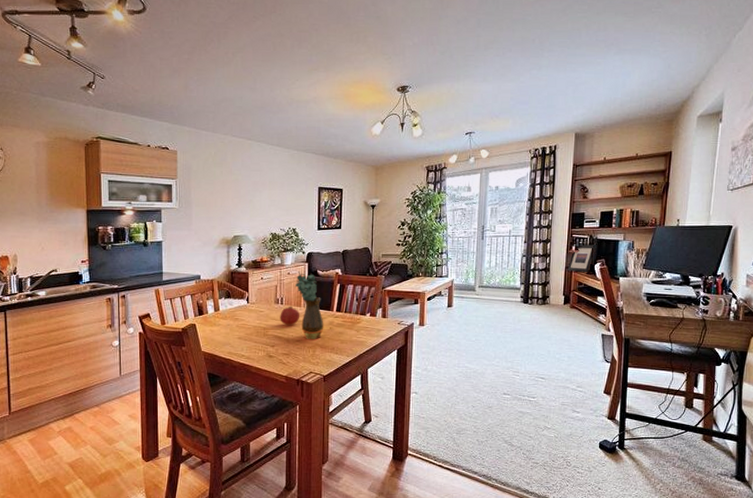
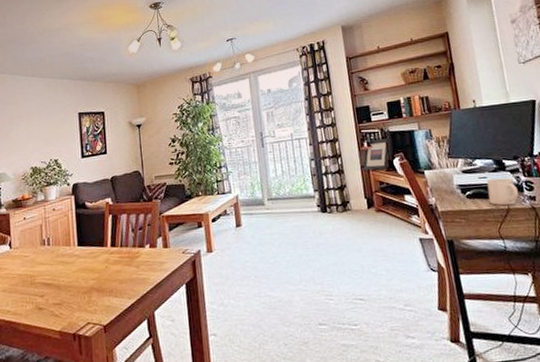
fruit: present [280,306,300,325] -> none [47,246,71,269]
vase: present [295,272,324,339] -> none [62,206,99,283]
mug: none [668,291,696,316] -> present [486,178,519,206]

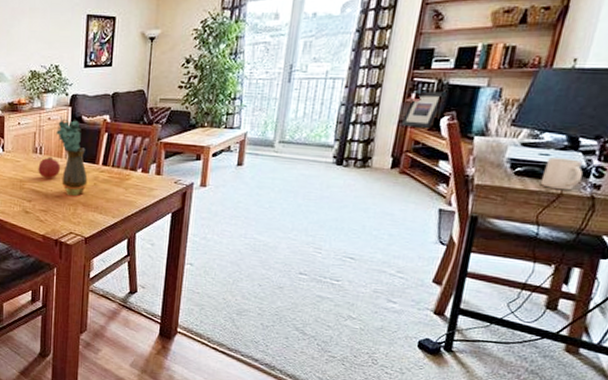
fruit: none [47,246,71,269] -> present [38,156,61,178]
vase: none [62,206,99,283] -> present [56,117,88,196]

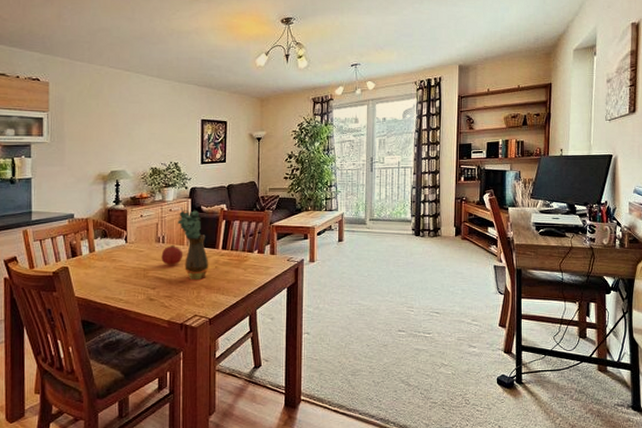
picture frame: present [401,91,445,129] -> none [457,175,484,204]
mug: present [540,157,584,191] -> none [557,220,583,244]

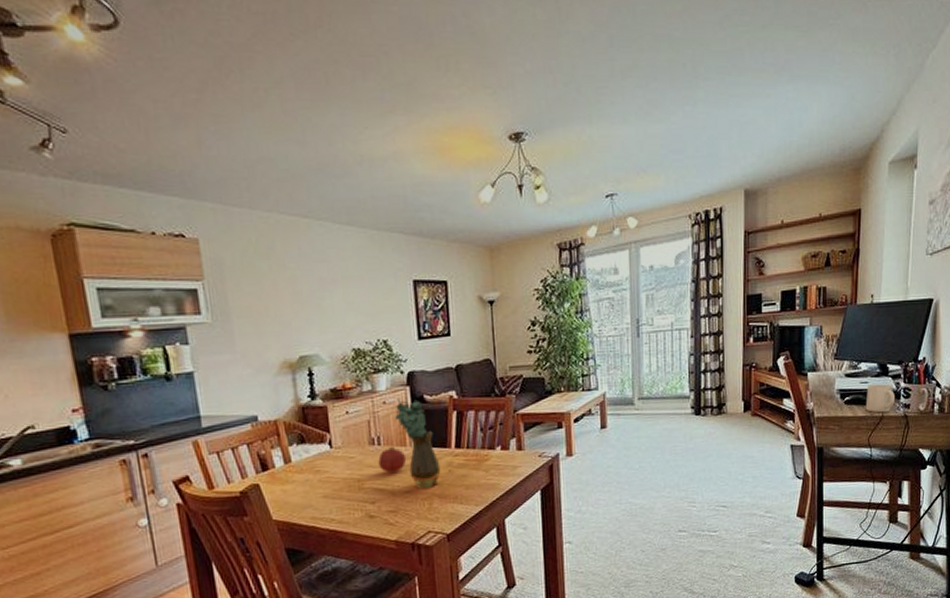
mug: none [557,220,583,244] -> present [865,384,896,413]

